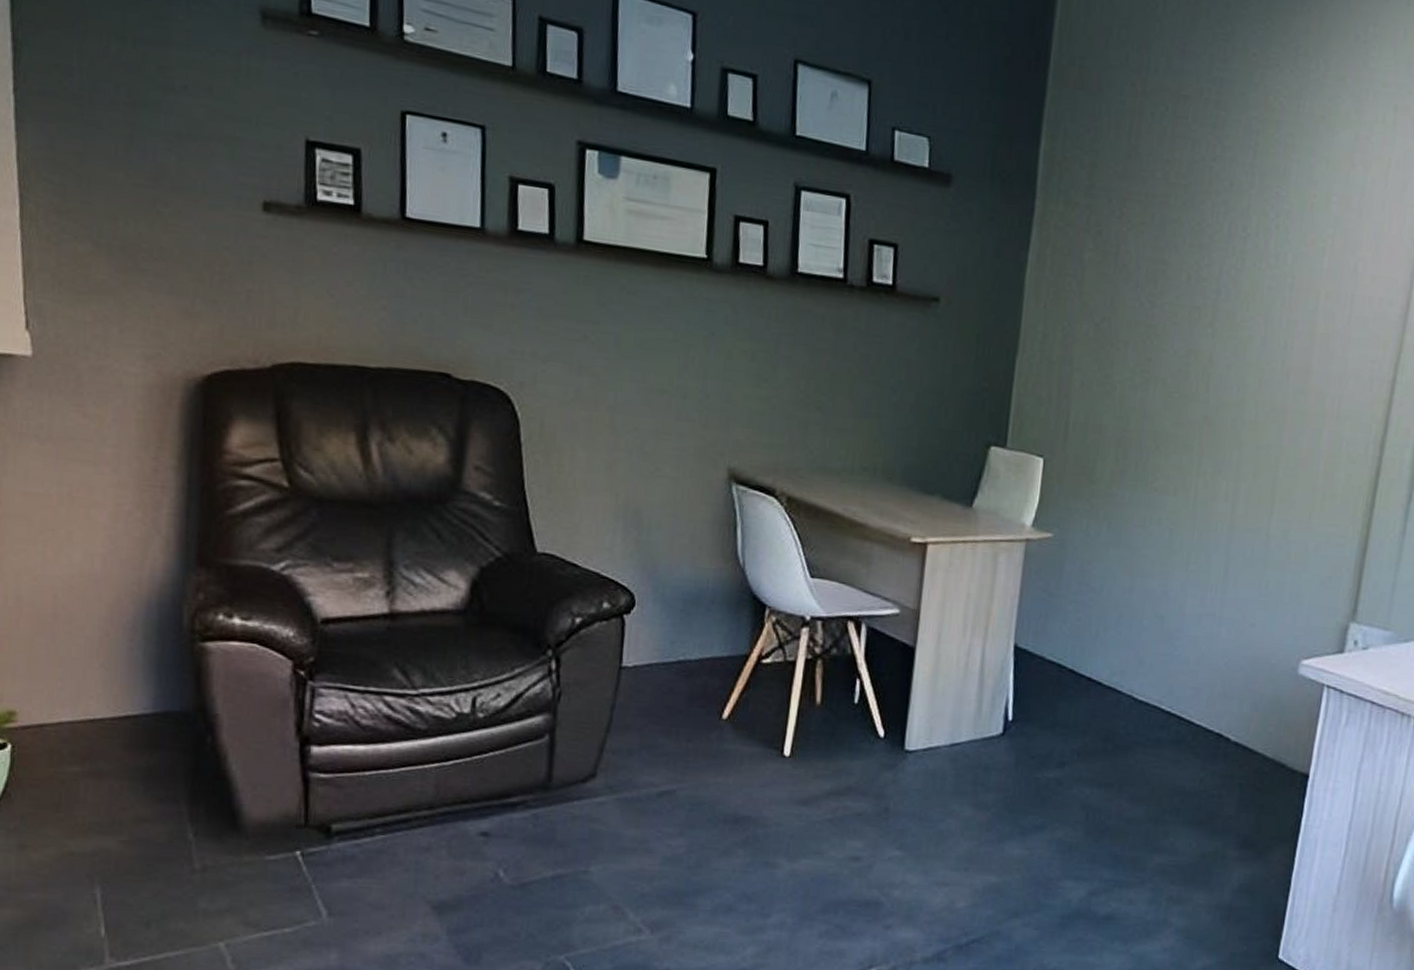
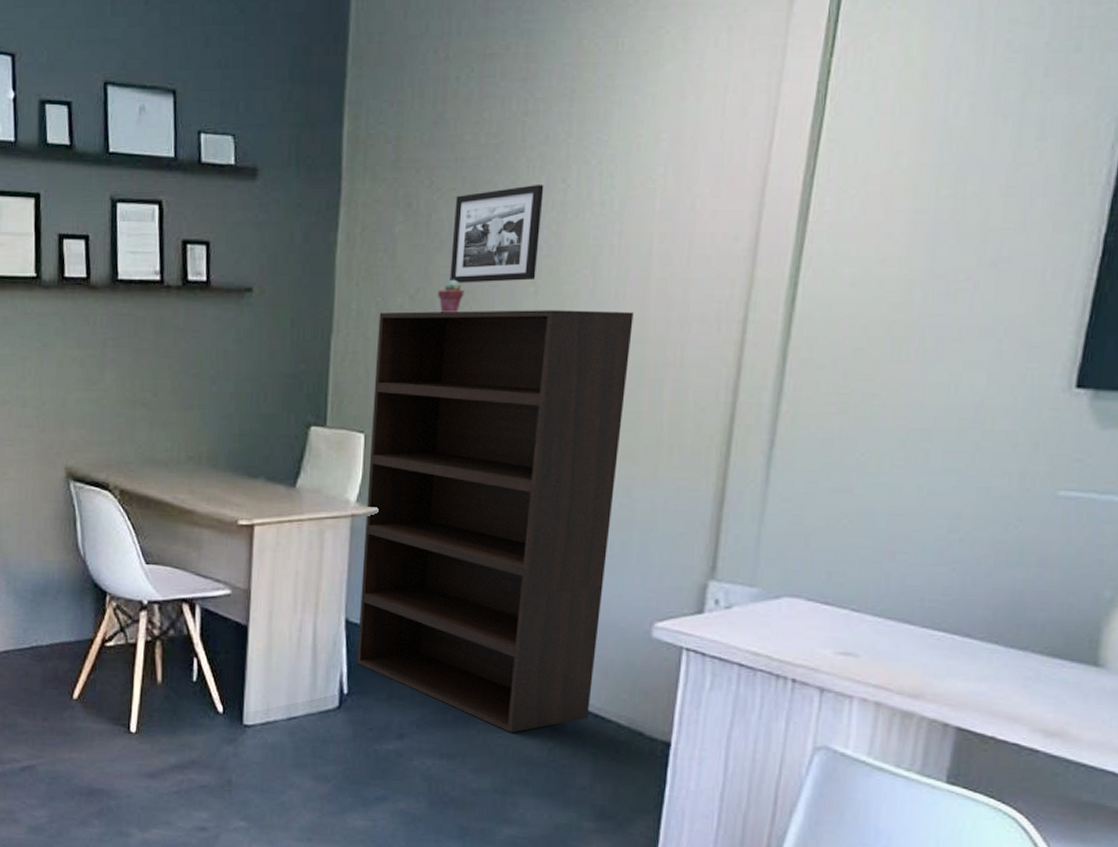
bookshelf: none [1022,337,1299,763] -> present [356,310,634,733]
potted succulent: none [1122,313,1147,346] -> present [438,280,465,313]
picture frame: none [1134,229,1226,322] -> present [450,185,544,283]

